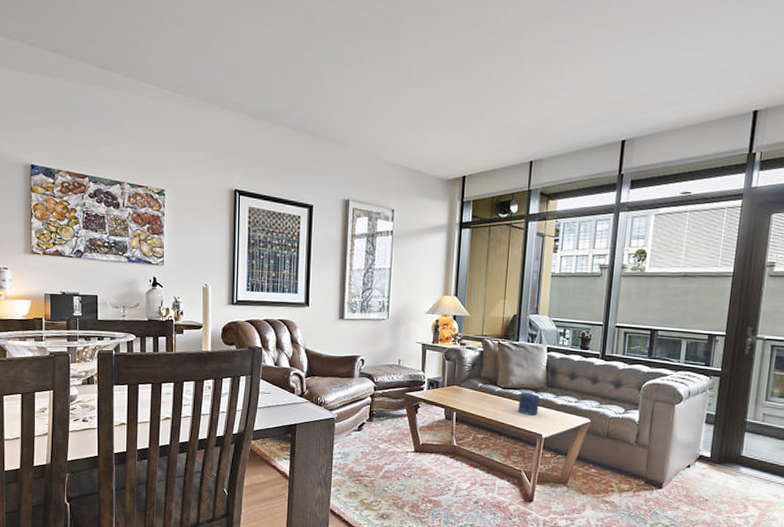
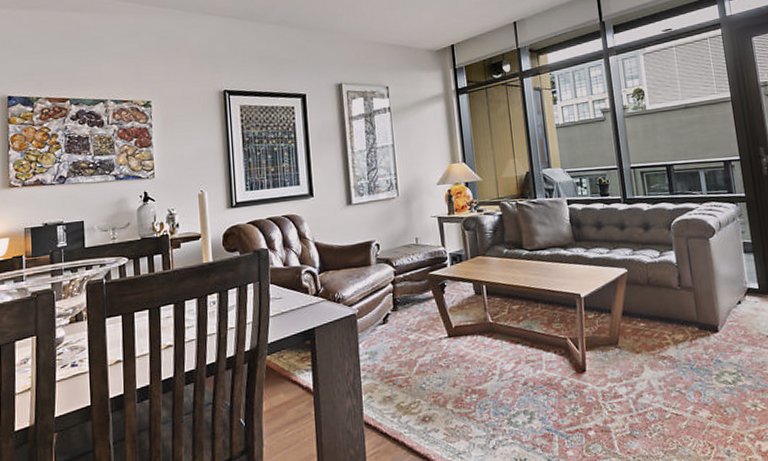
candle: present [518,392,540,416] -> none [548,251,572,275]

